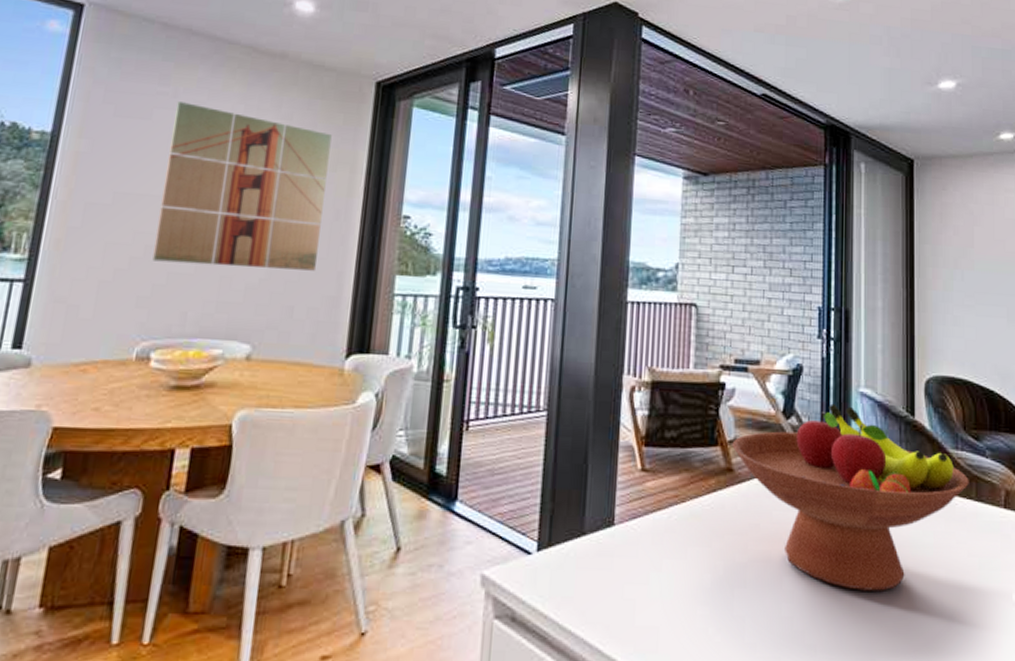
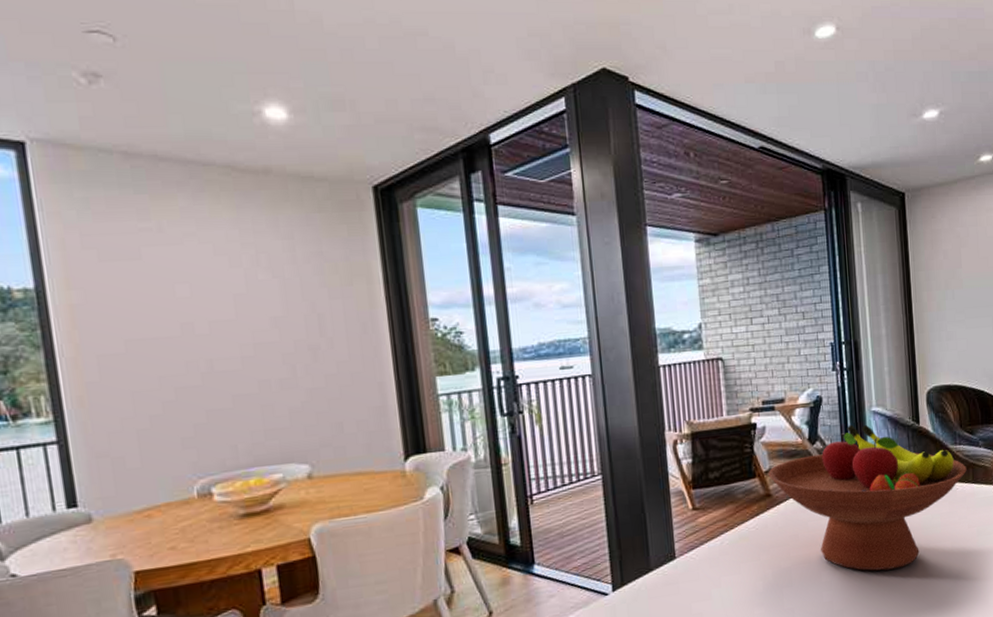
wall art: present [152,102,332,271] -> none [165,236,355,402]

